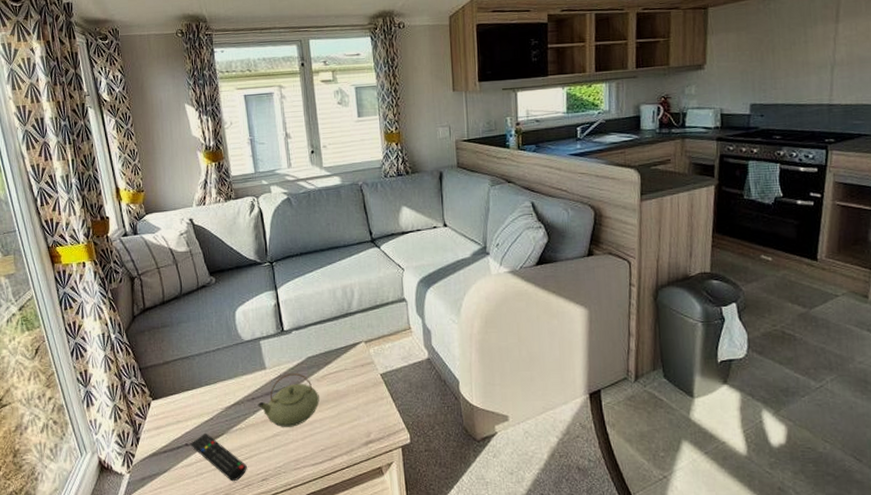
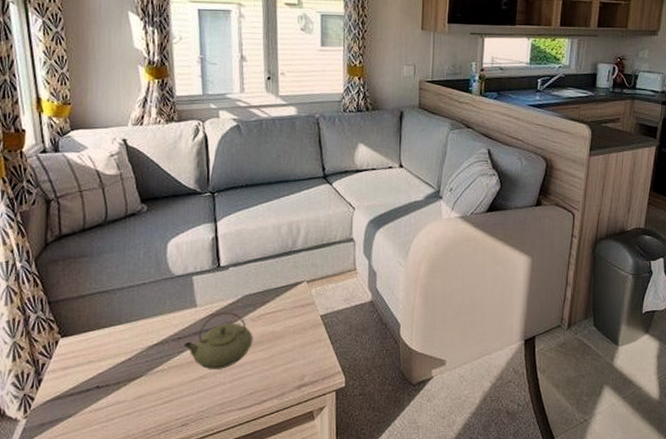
remote control: present [191,432,247,482] -> none [103,374,166,427]

